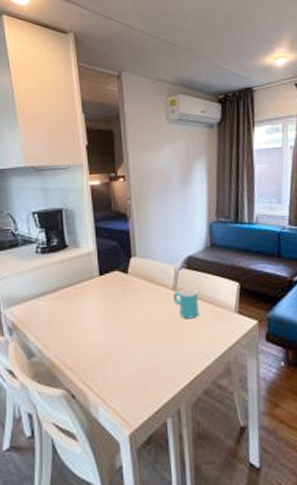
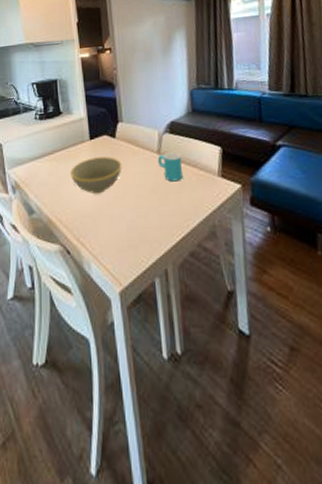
bowl: none [77,293,135,334] -> present [70,156,122,195]

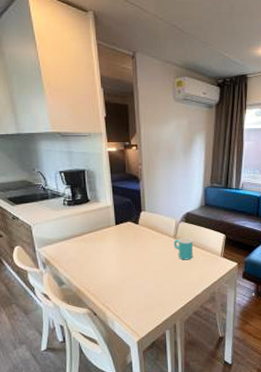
bowl: present [70,156,122,195] -> none [97,239,143,270]

